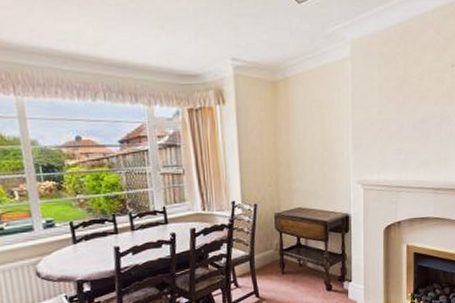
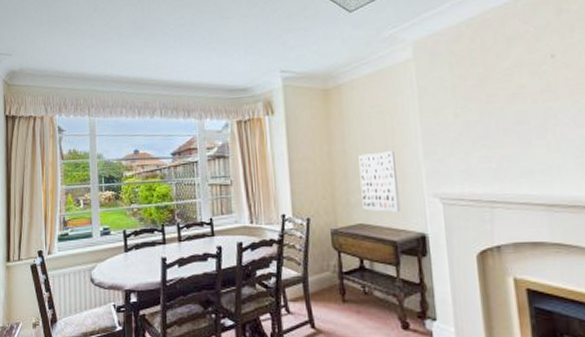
wall art: none [300,143,332,197] -> present [359,151,401,212]

